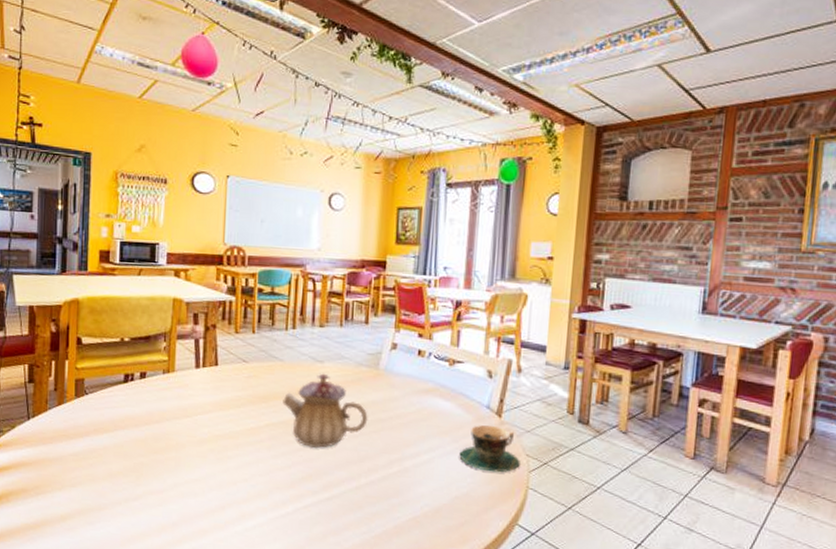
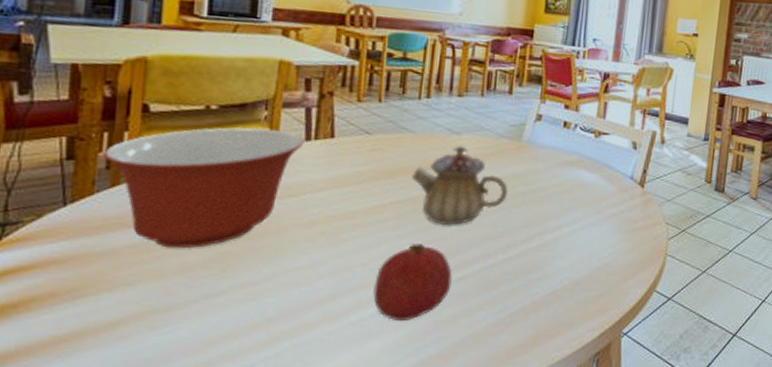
mixing bowl: none [52,357,195,459] -> present [103,127,304,249]
fruit: none [254,463,321,534] -> present [373,244,452,320]
teacup: present [459,424,520,473] -> none [601,195,660,242]

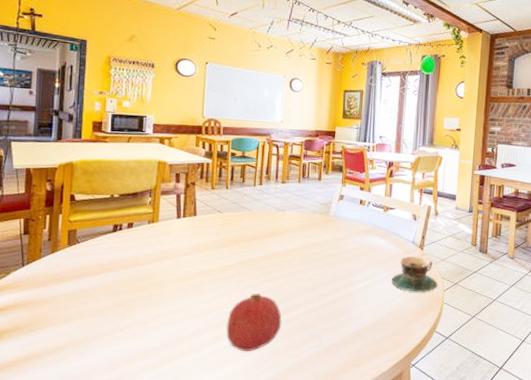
mixing bowl: present [103,127,304,249] -> none [46,210,176,297]
teapot: present [412,145,508,226] -> none [251,220,321,281]
teacup: none [601,195,660,242] -> present [391,256,437,293]

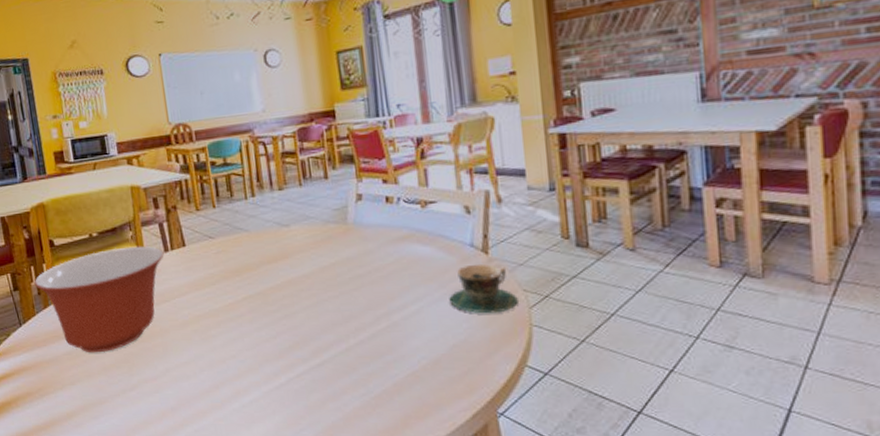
mixing bowl: none [46,210,176,297] -> present [34,246,164,353]
fruit: present [226,294,282,351] -> none [245,334,313,406]

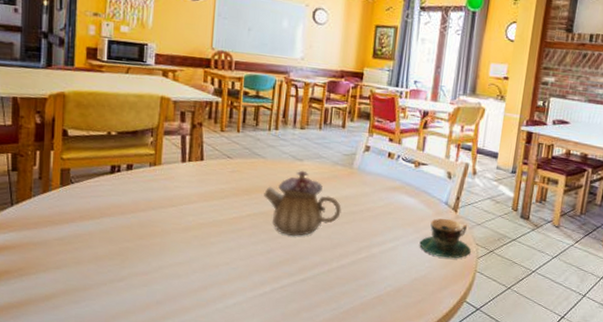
mixing bowl: present [34,246,164,353] -> none [37,150,181,244]
teapot: none [255,237,346,316] -> present [264,170,341,237]

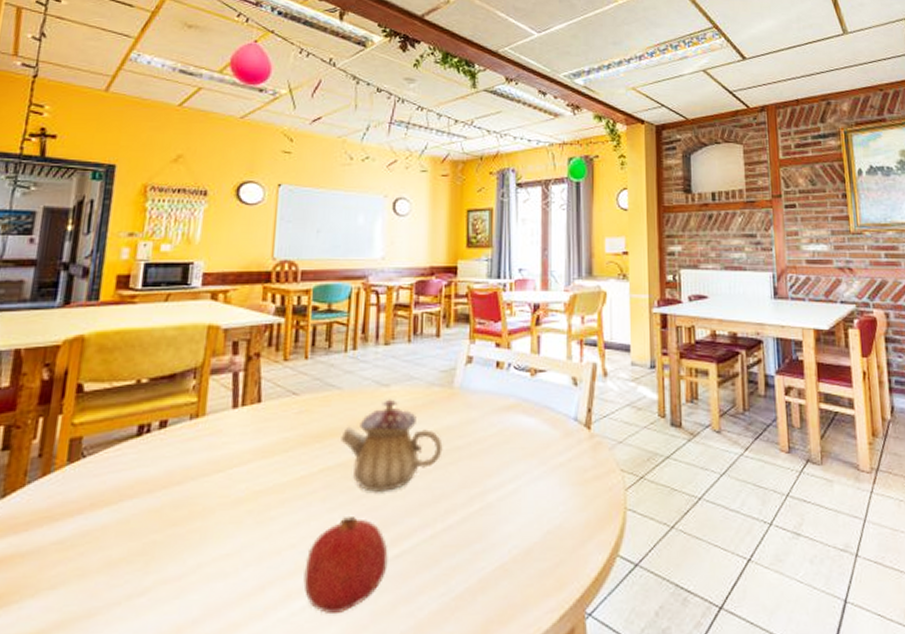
fruit: none [235,249,296,311] -> present [303,517,388,613]
teacup: present [419,218,471,259] -> none [548,439,615,496]

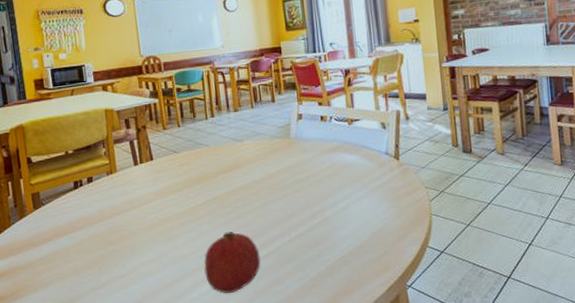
teapot: present [341,399,443,493] -> none [214,150,289,215]

